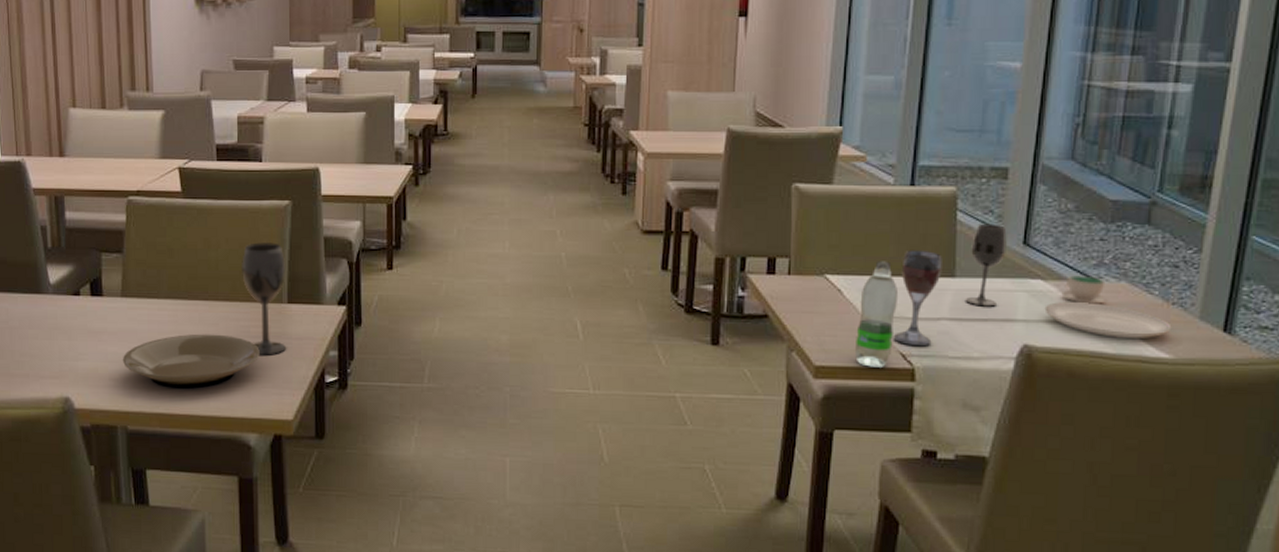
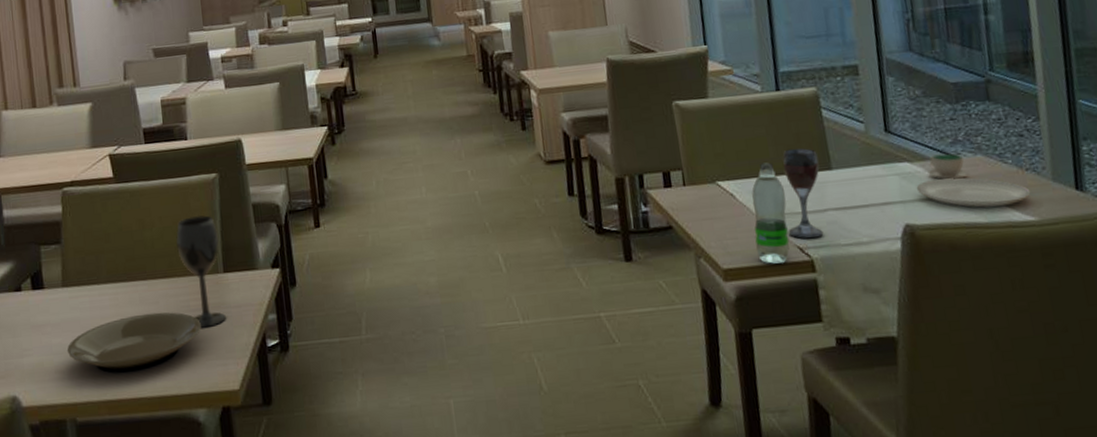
wine glass: present [965,223,1007,307] -> none [840,116,873,194]

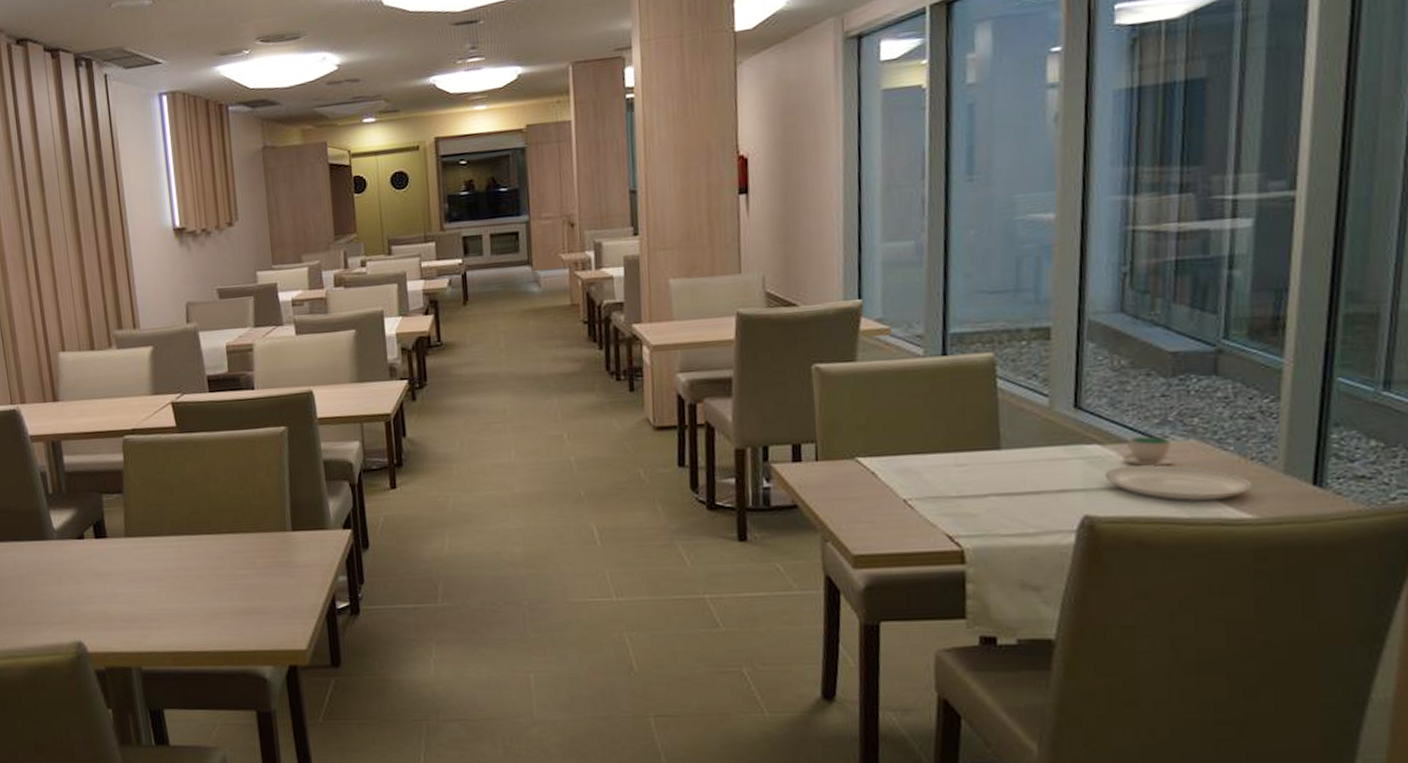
plate: present [67,312,201,373] -> none [131,567,268,626]
wine glass: present [175,215,226,328] -> none [241,470,294,586]
bottle: present [752,162,790,264] -> none [895,438,940,552]
cup: present [782,148,824,238] -> none [937,423,985,525]

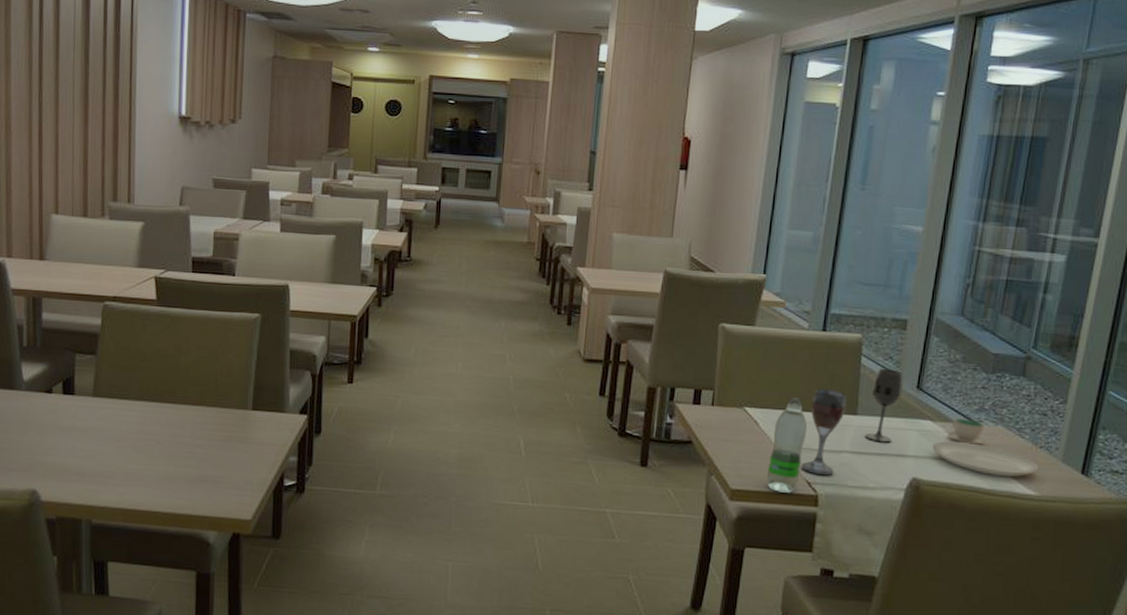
bottle: none [895,438,940,552] -> present [767,397,808,493]
cup: none [937,423,985,525] -> present [800,388,847,475]
wine glass: none [1013,388,1056,479] -> present [864,368,903,443]

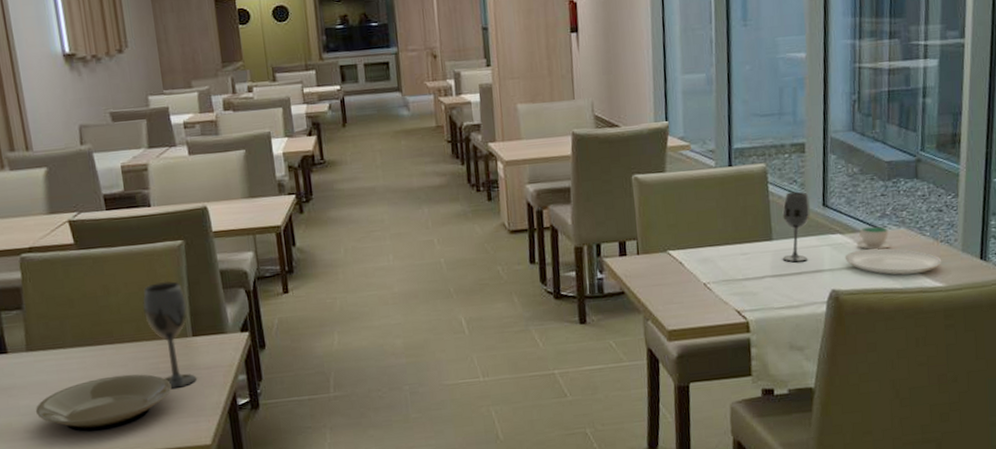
plate: none [90,435,223,487] -> present [35,374,172,432]
wine glass: none [209,351,253,458] -> present [142,281,196,389]
bottle: present [767,397,808,493] -> none [698,233,730,325]
cup: present [800,388,847,475] -> none [728,220,762,302]

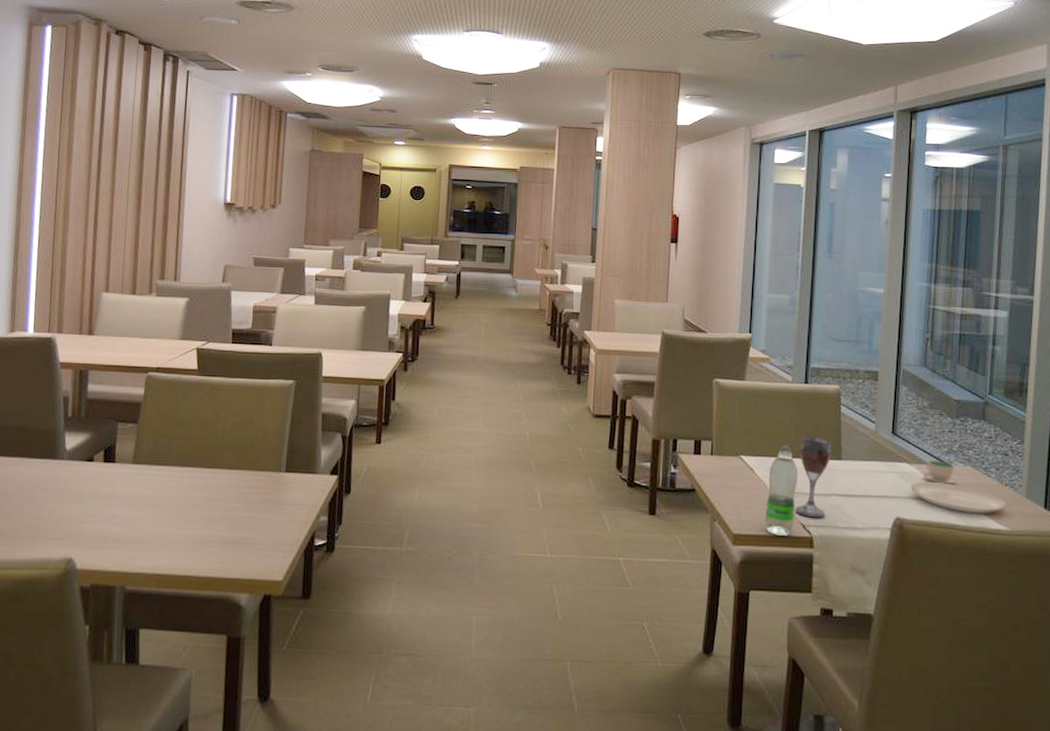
plate: present [35,374,172,432] -> none [127,499,257,551]
wine glass: present [142,281,196,389] -> none [245,417,287,520]
bottle: none [698,233,730,325] -> present [766,445,798,536]
cup: none [728,220,762,302] -> present [795,436,831,517]
wine glass: present [782,191,810,263] -> none [850,416,880,485]

